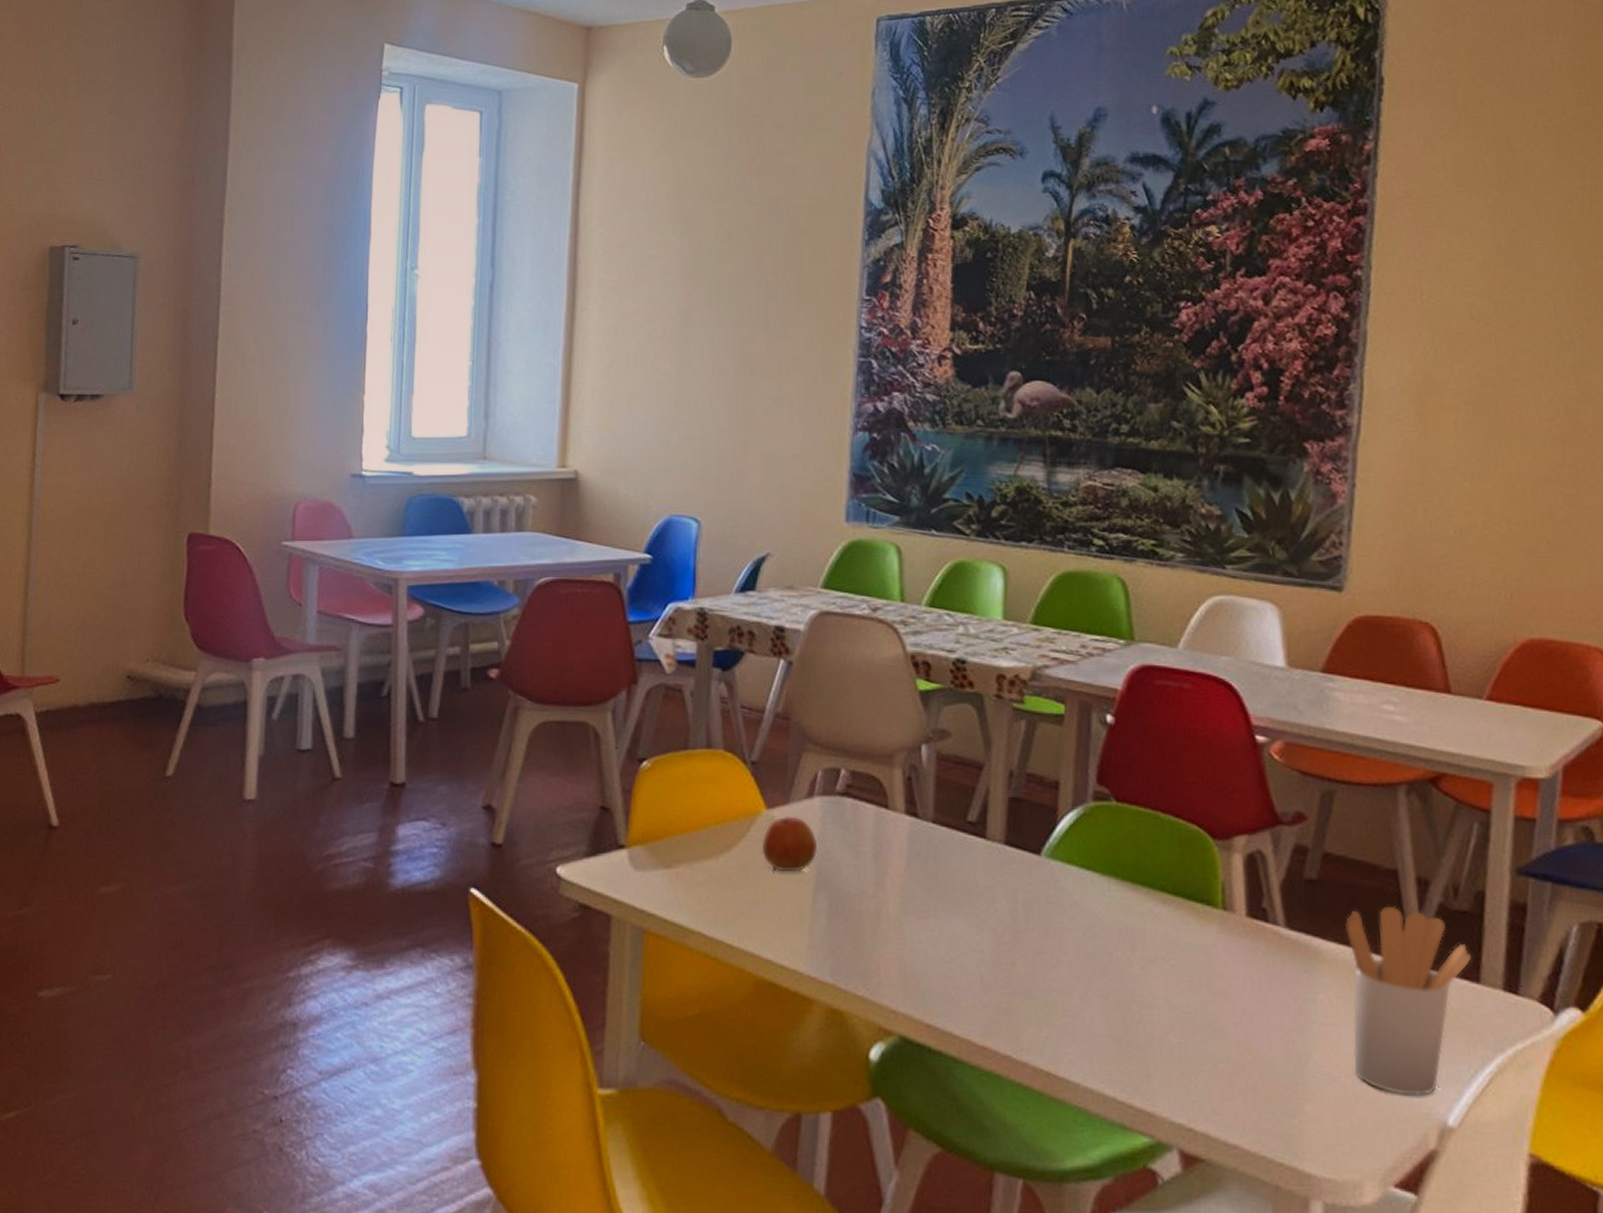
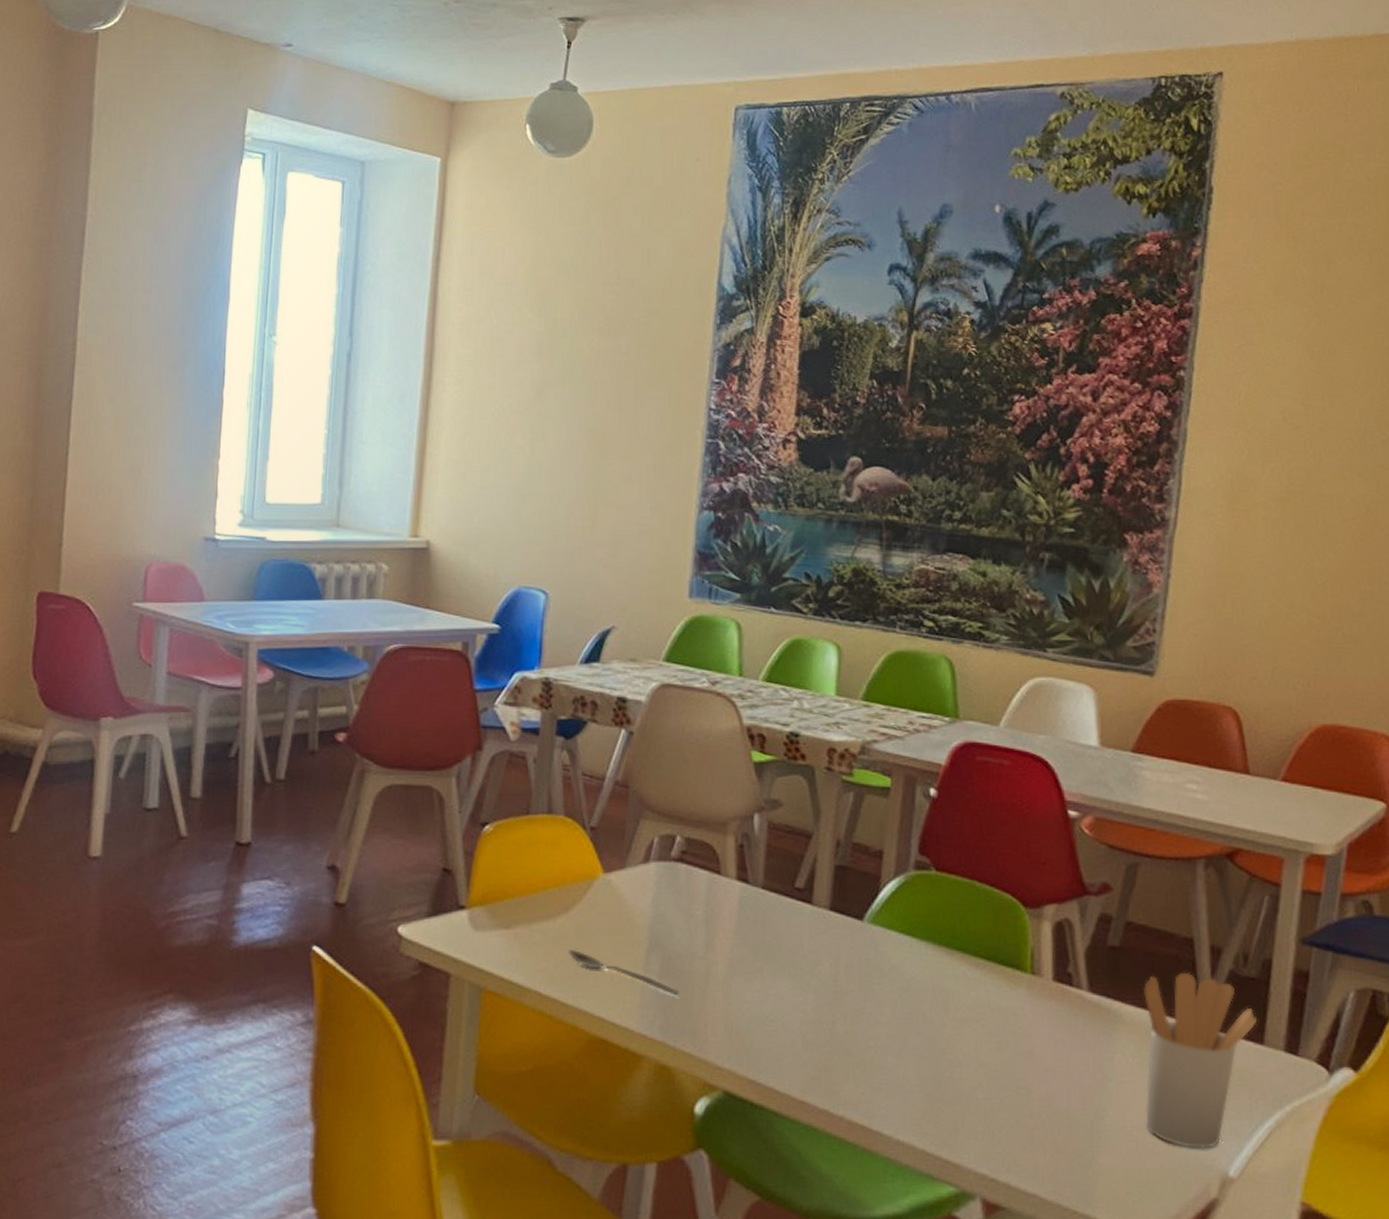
spoon: none [732,889,849,936] -> present [568,950,679,996]
apple: present [761,816,818,872] -> none [597,880,652,934]

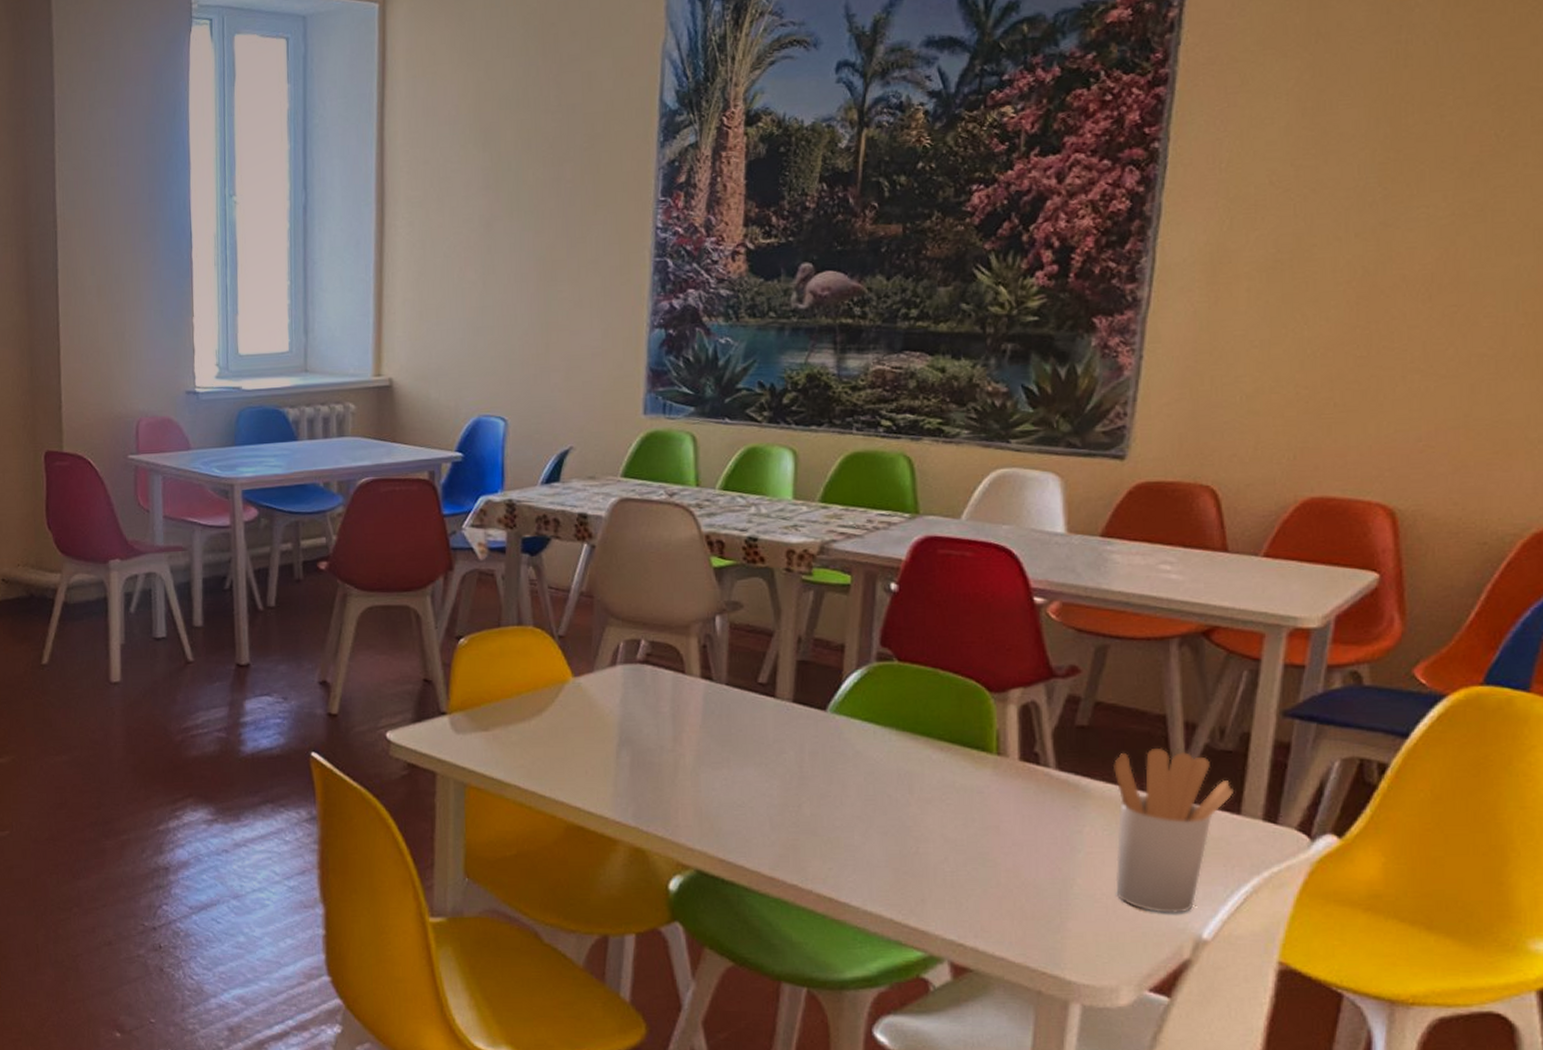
spoon: present [568,950,679,996] -> none [544,748,650,786]

